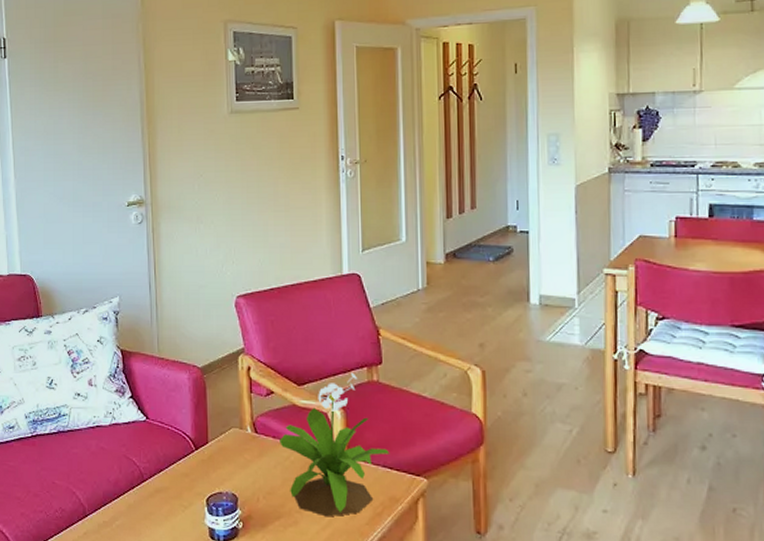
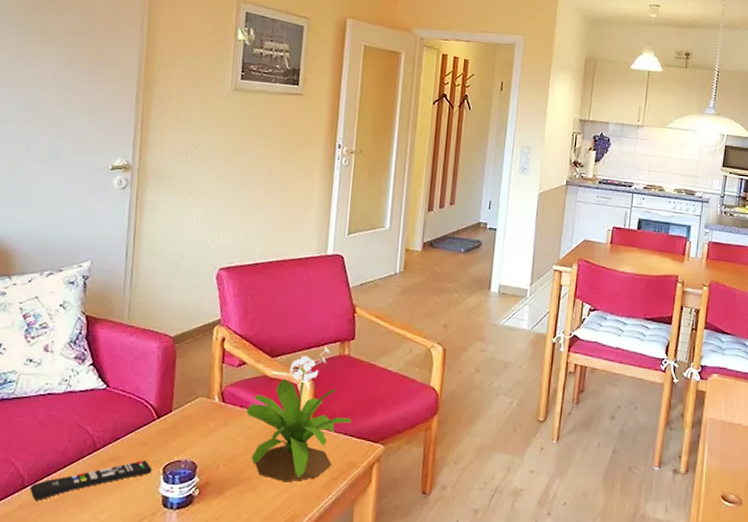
remote control: none [91,491,196,529] -> present [30,459,152,501]

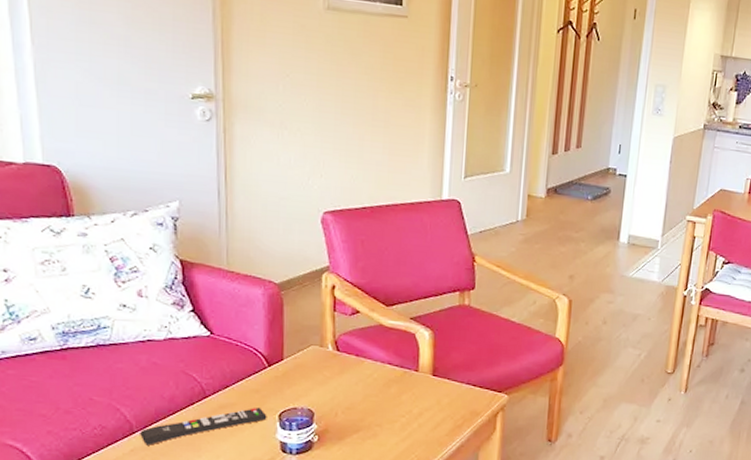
potted flower: present [246,346,353,482] -> none [363,295,475,430]

